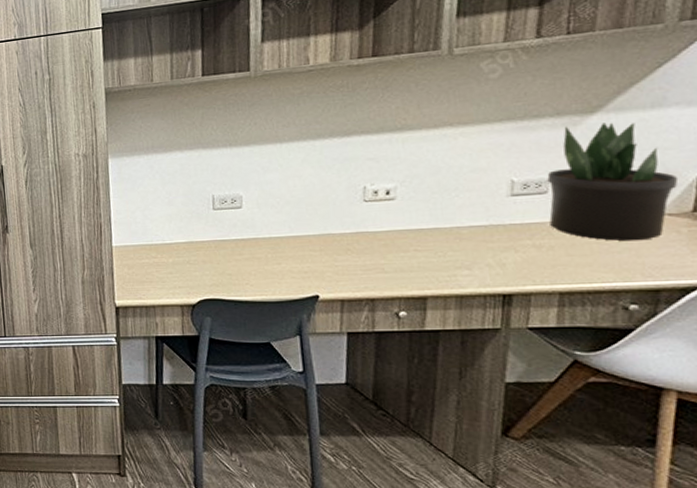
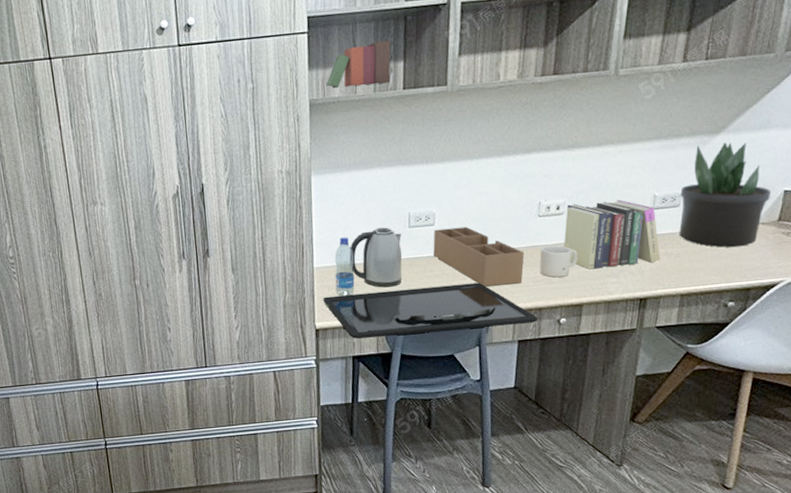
books: none [121,30,188,78] -> present [326,40,391,89]
monitor: none [122,268,370,320] -> present [323,282,537,340]
bottle: none [134,217,156,276] -> present [334,237,355,296]
kettle: none [150,209,208,269] -> present [350,227,403,288]
desk organizer: none [241,210,350,273] -> present [433,226,524,287]
mug: none [368,232,417,267] -> present [539,245,578,278]
books: none [397,184,526,260] -> present [564,199,660,270]

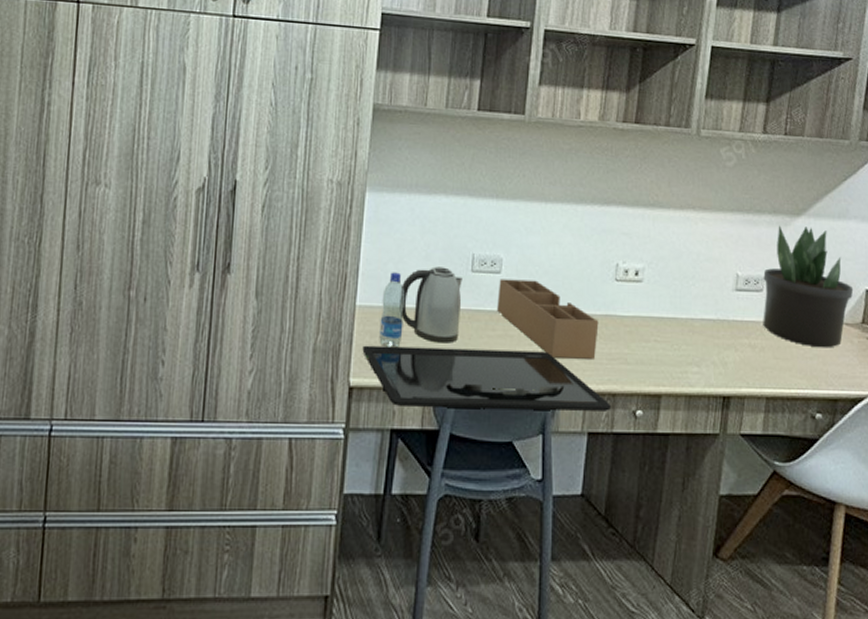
books: present [326,40,391,89] -> none [394,53,469,101]
mug: present [539,245,578,278] -> none [615,317,657,358]
books: present [564,199,660,270] -> none [642,271,744,354]

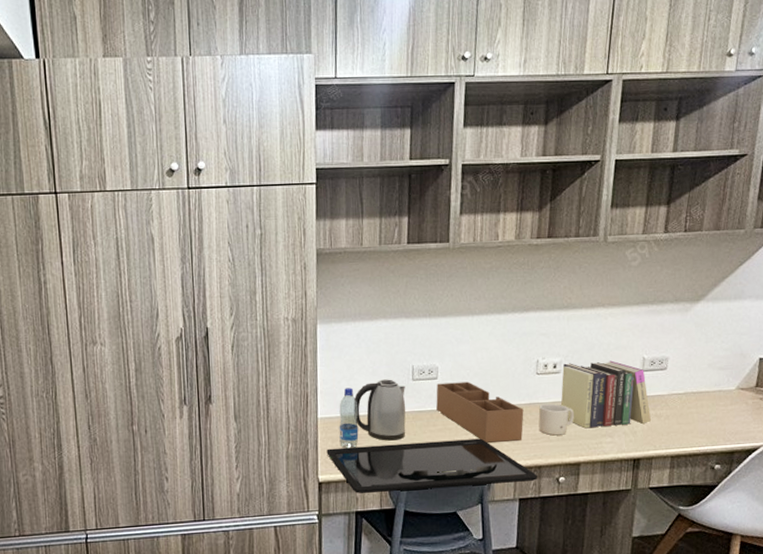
mug: none [615,317,657,358] -> present [538,403,575,436]
books: none [642,271,744,354] -> present [561,360,651,429]
planter: present [763,225,854,348] -> none [667,310,748,411]

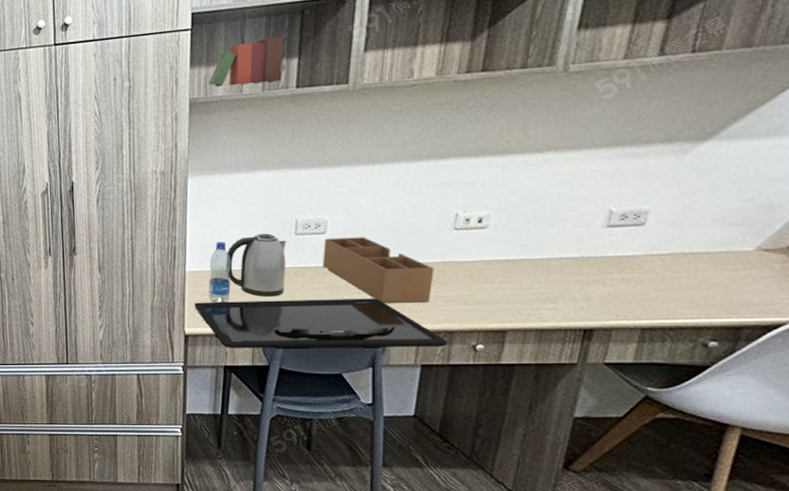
books: none [333,195,396,240] -> present [208,35,285,88]
mug: present [538,403,575,436] -> none [453,262,504,299]
books: present [561,360,651,429] -> none [486,214,615,292]

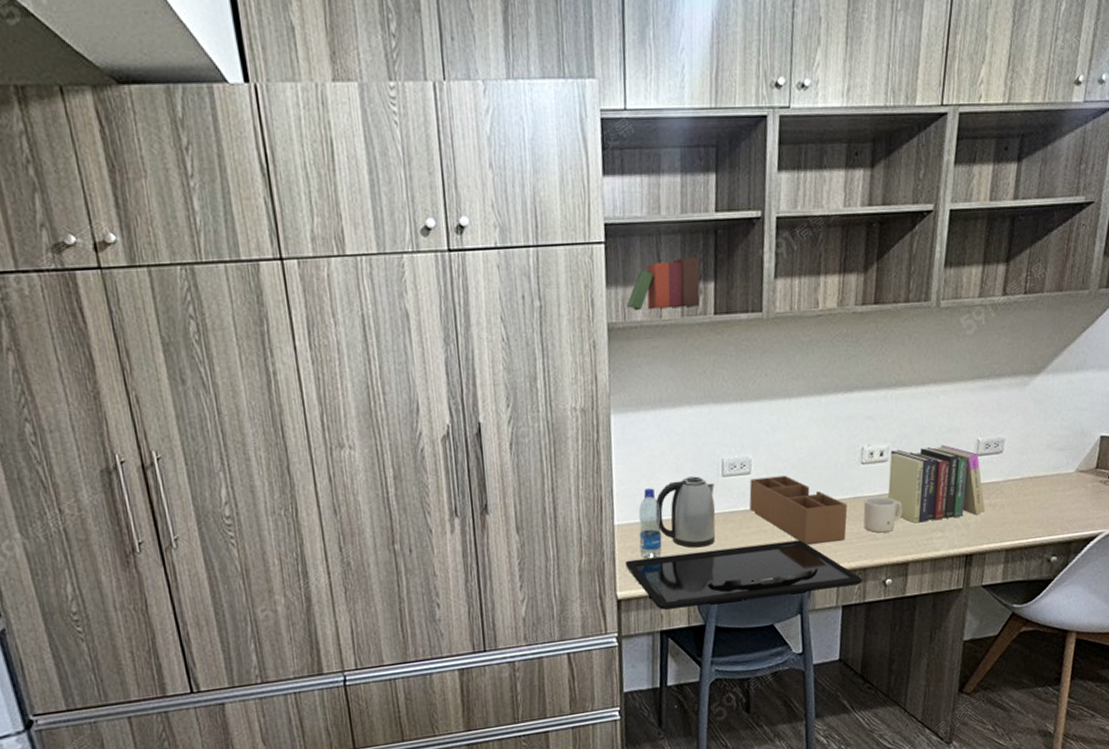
mug: none [453,262,504,299] -> present [863,496,903,533]
books: none [486,214,615,292] -> present [888,445,985,523]

